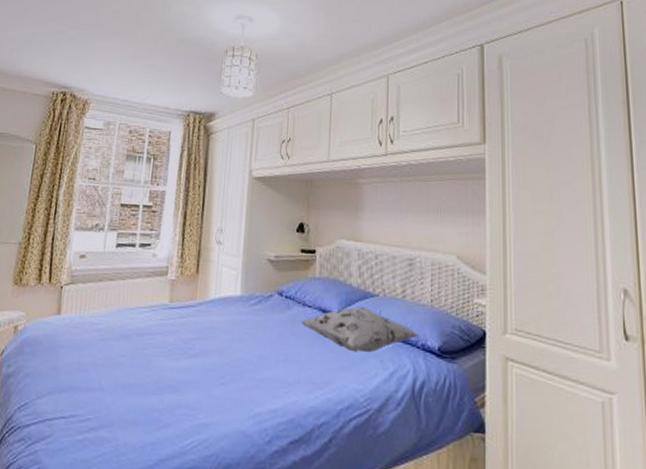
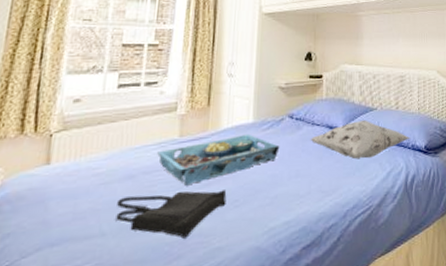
tote bag: none [112,356,213,407] -> present [116,190,227,239]
serving tray: none [149,307,268,354] -> present [157,133,280,186]

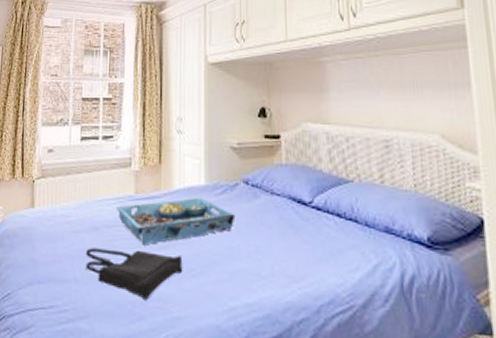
decorative pillow: present [310,119,410,159] -> none [269,193,405,244]

